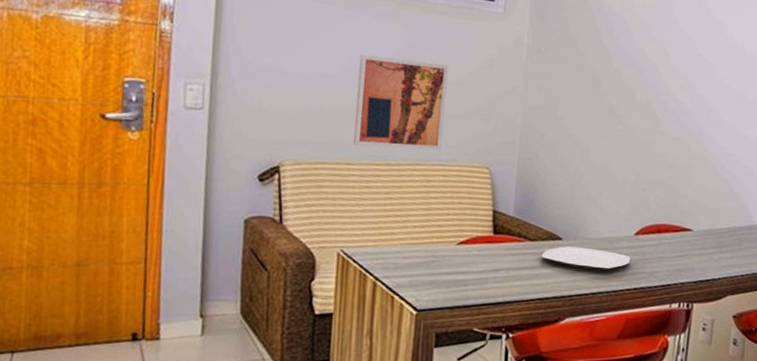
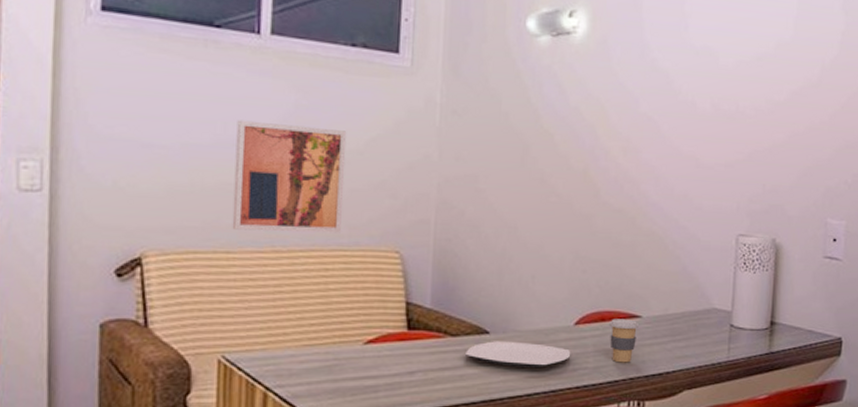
coffee cup: none [664,231,691,270] -> present [609,319,640,363]

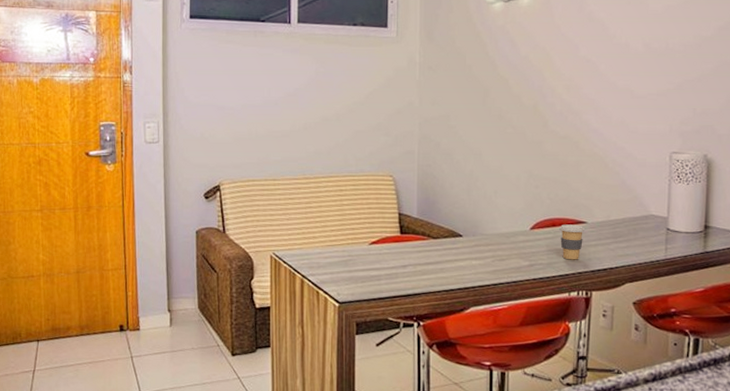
wall art: present [232,119,347,233] -> none [276,86,352,164]
plate: present [465,341,571,369] -> none [444,242,528,264]

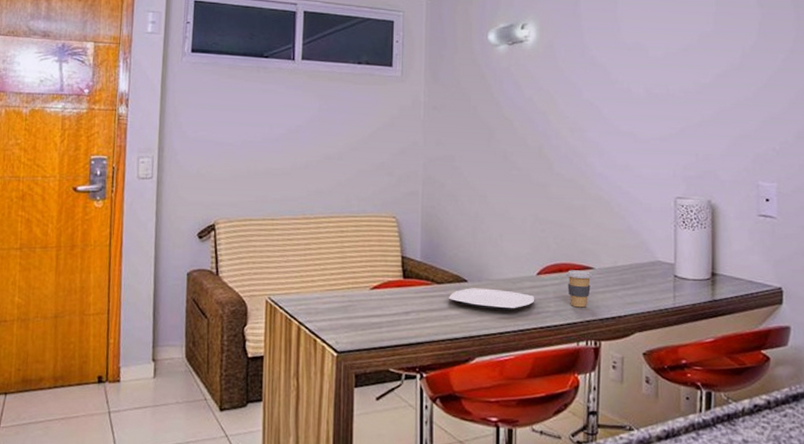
plate: none [444,242,528,264] -> present [449,288,535,311]

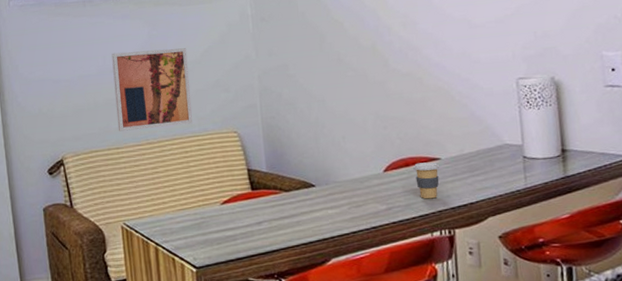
wall art: none [275,122,356,204] -> present [111,48,193,132]
plate: present [449,288,535,311] -> none [298,190,385,211]

